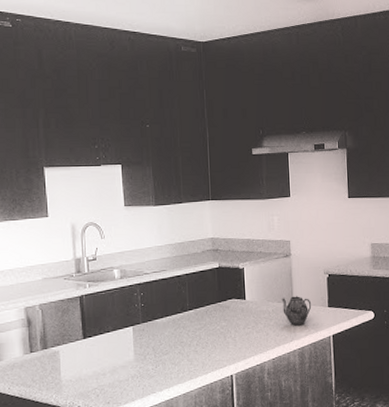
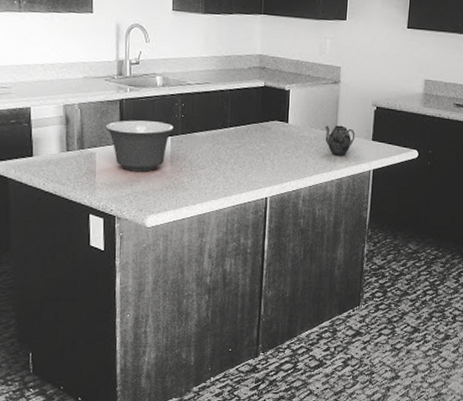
mixing bowl: none [67,313,135,365] -> present [105,120,174,172]

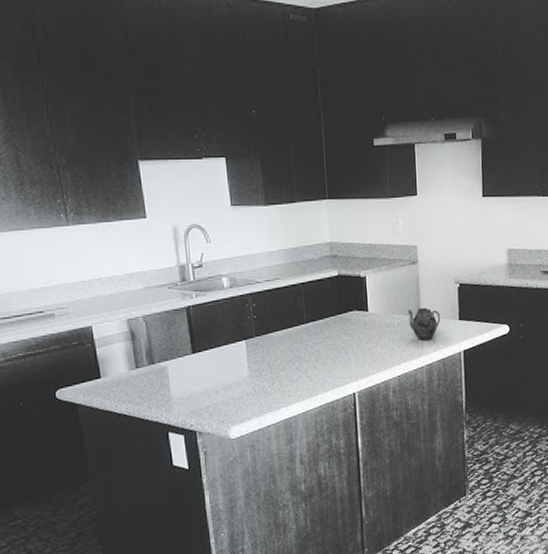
mixing bowl: present [105,120,174,172] -> none [174,325,248,382]

